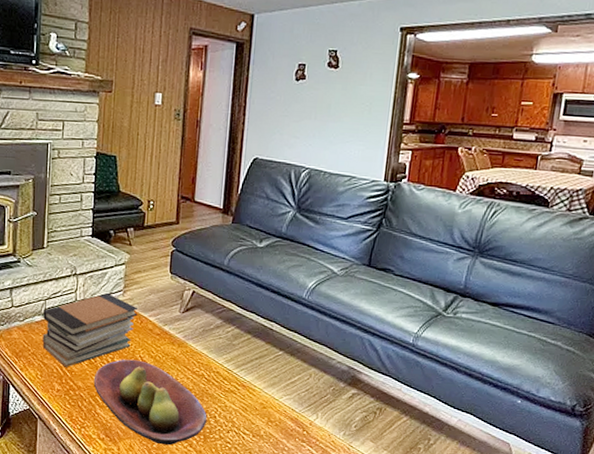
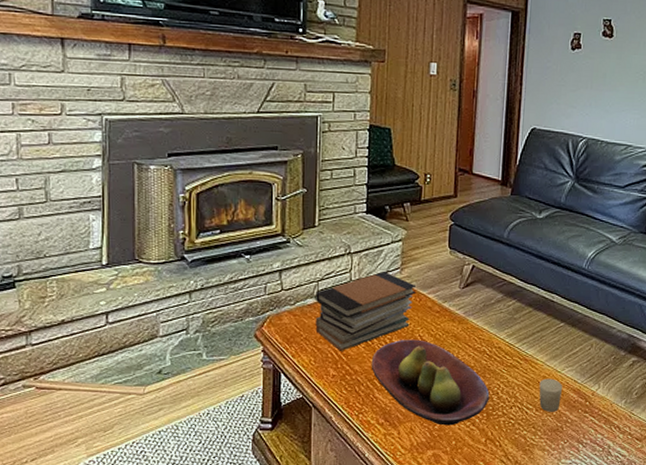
candle: none [256,405,281,439] -> present [539,378,563,412]

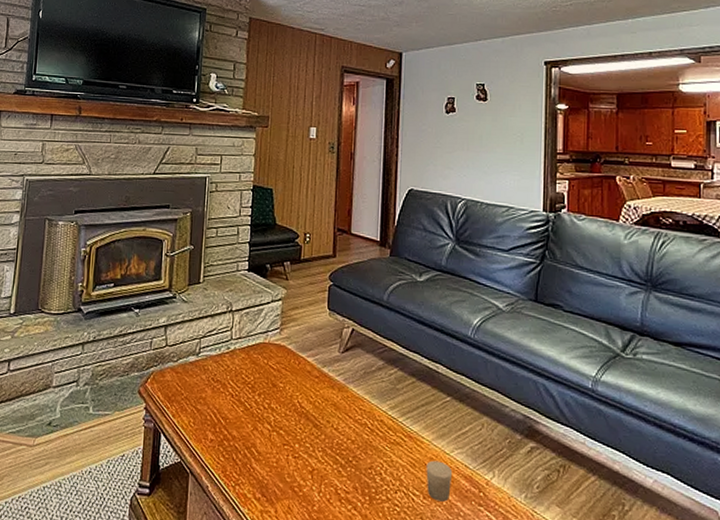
book stack: present [315,272,417,351] -> none [196,331,296,414]
fruit bowl: present [371,339,490,426] -> none [249,405,372,508]

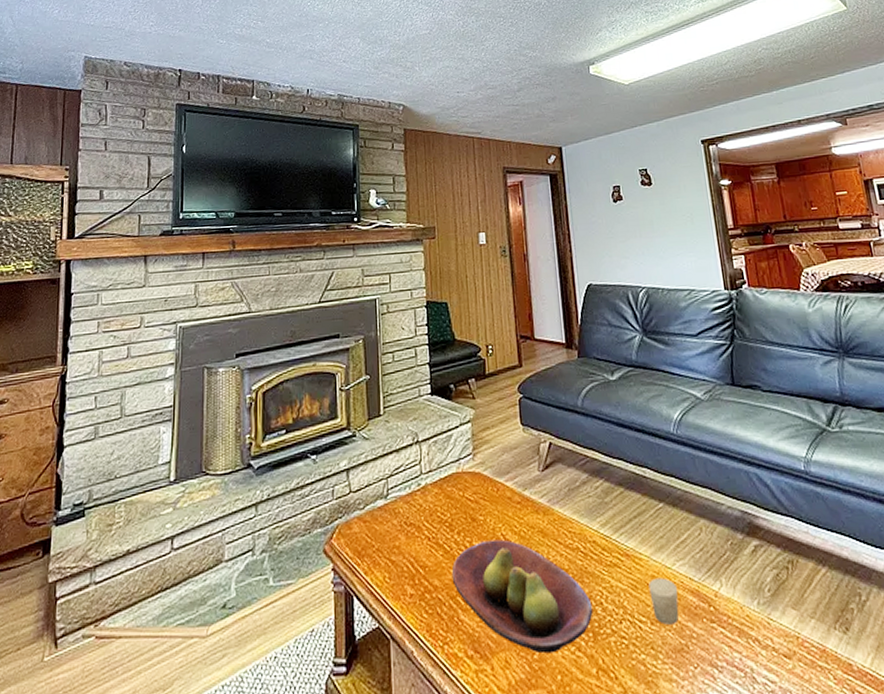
fruit bowl: none [249,405,372,508] -> present [451,539,593,654]

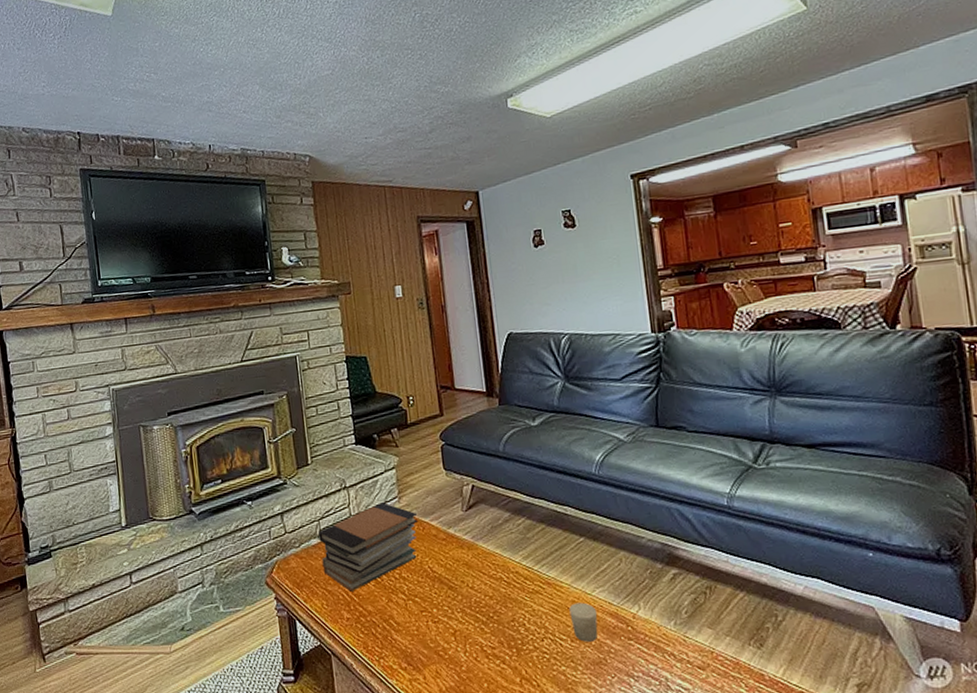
book stack: none [386,460,493,562] -> present [318,502,419,592]
fruit bowl: present [451,539,593,654] -> none [383,571,517,666]

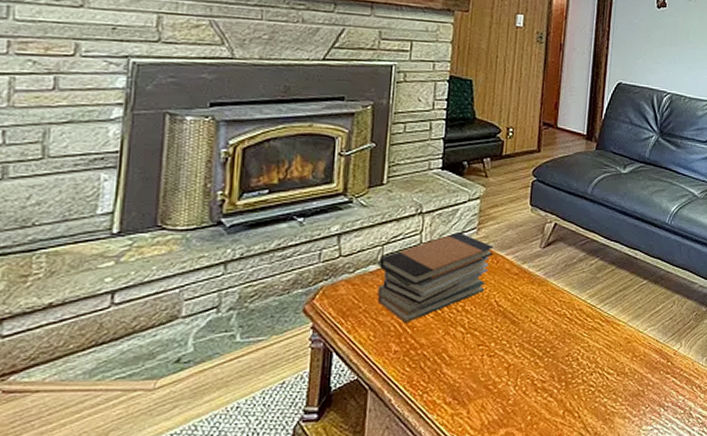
candle: present [569,602,598,642] -> none [620,339,645,376]

